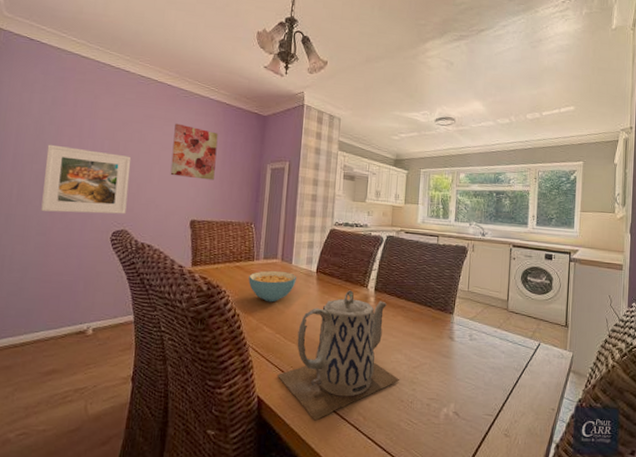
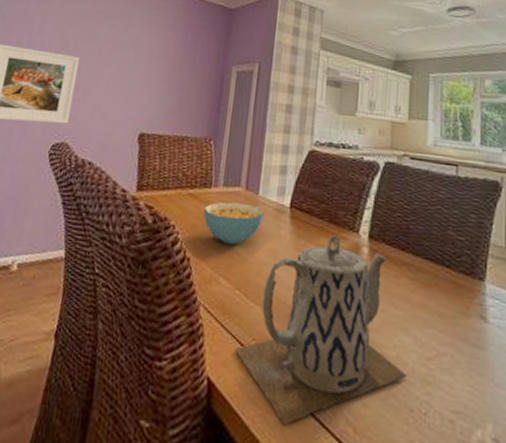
wall art: present [170,123,218,180] -> none [120,19,178,85]

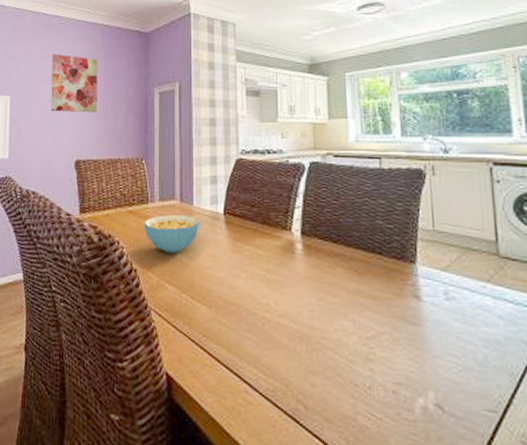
wall art: none [120,19,178,85] -> present [51,53,98,113]
teapot: present [234,235,408,426] -> none [187,235,350,408]

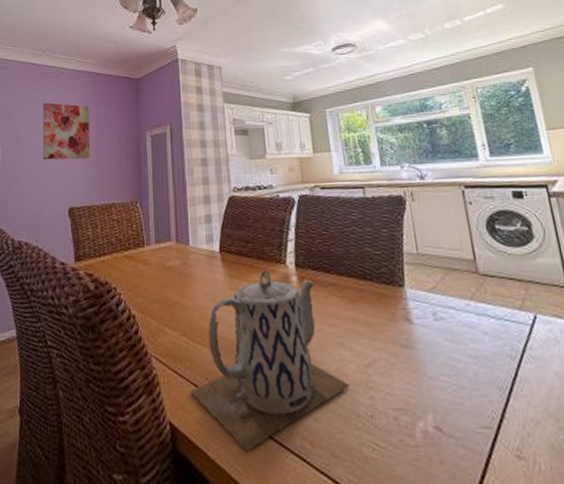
cereal bowl: present [144,214,200,254] -> none [141,255,197,297]
teapot: none [187,235,350,408] -> present [190,270,351,452]

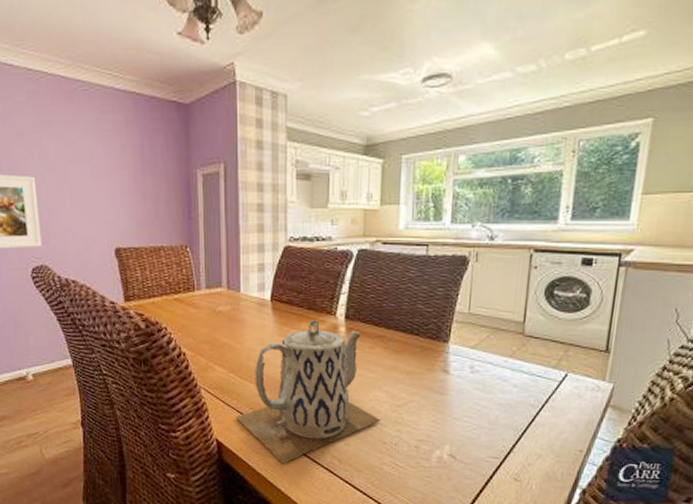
wall art: present [42,102,90,160] -> none [78,127,135,197]

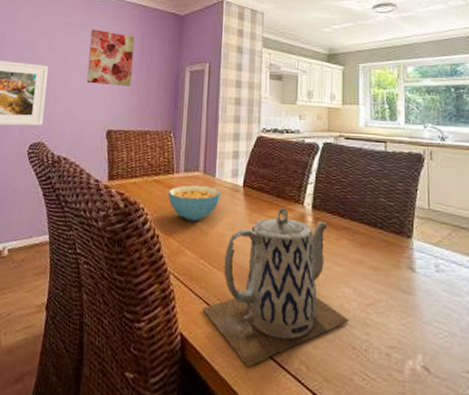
wall art: none [78,127,135,197] -> present [86,29,135,87]
cereal bowl: none [191,301,247,338] -> present [168,184,221,222]

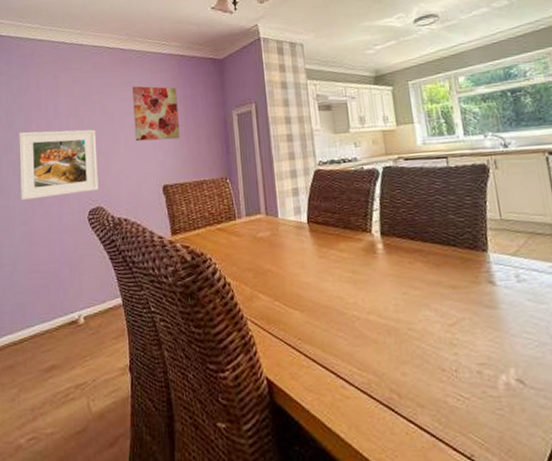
cereal bowl: present [168,184,221,222] -> none [233,227,287,265]
teapot: present [202,207,350,368] -> none [284,238,436,403]

